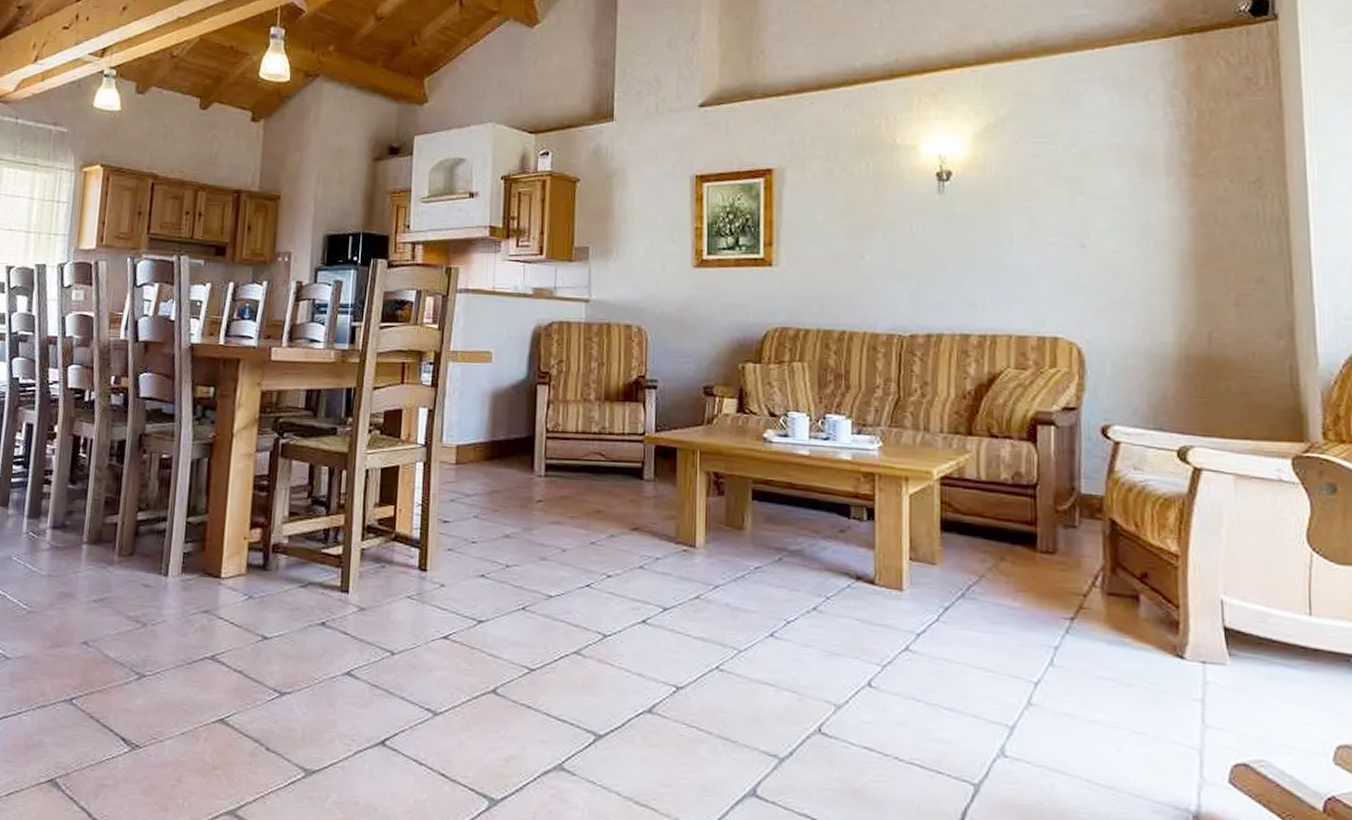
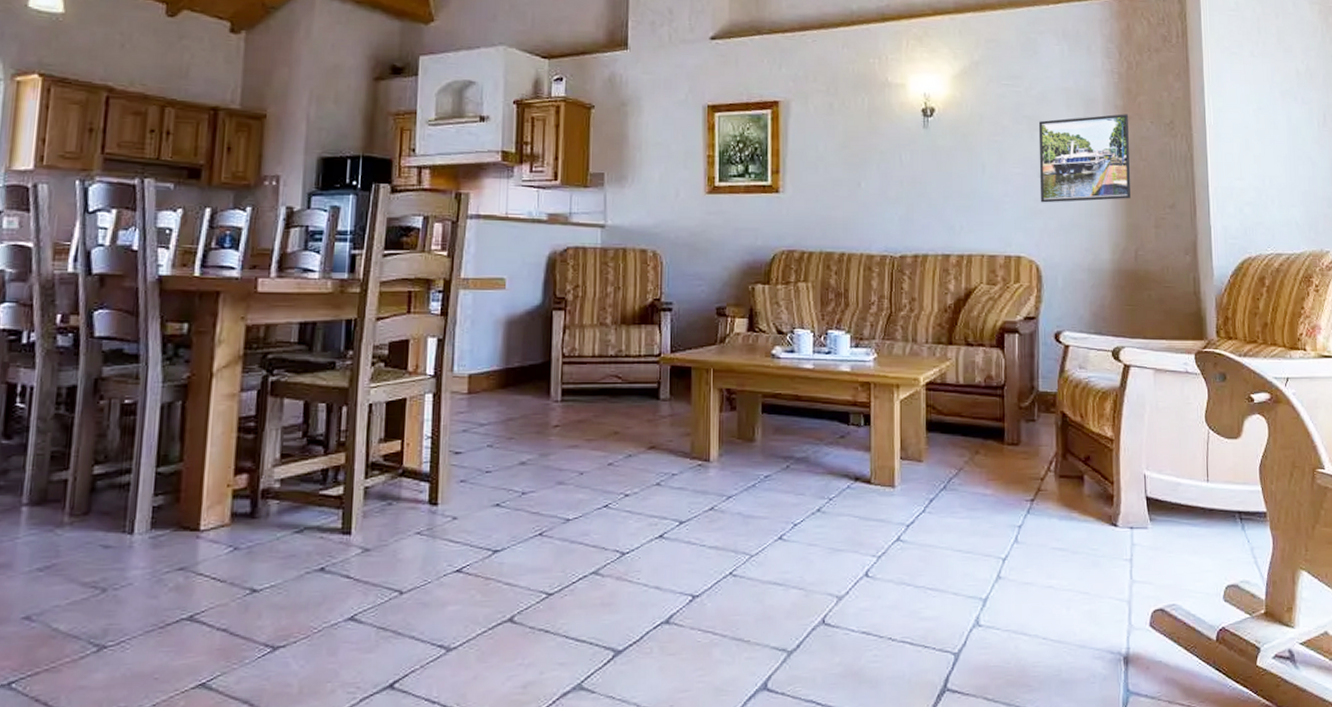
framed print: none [1080,171,1202,277] -> present [1038,114,1130,203]

